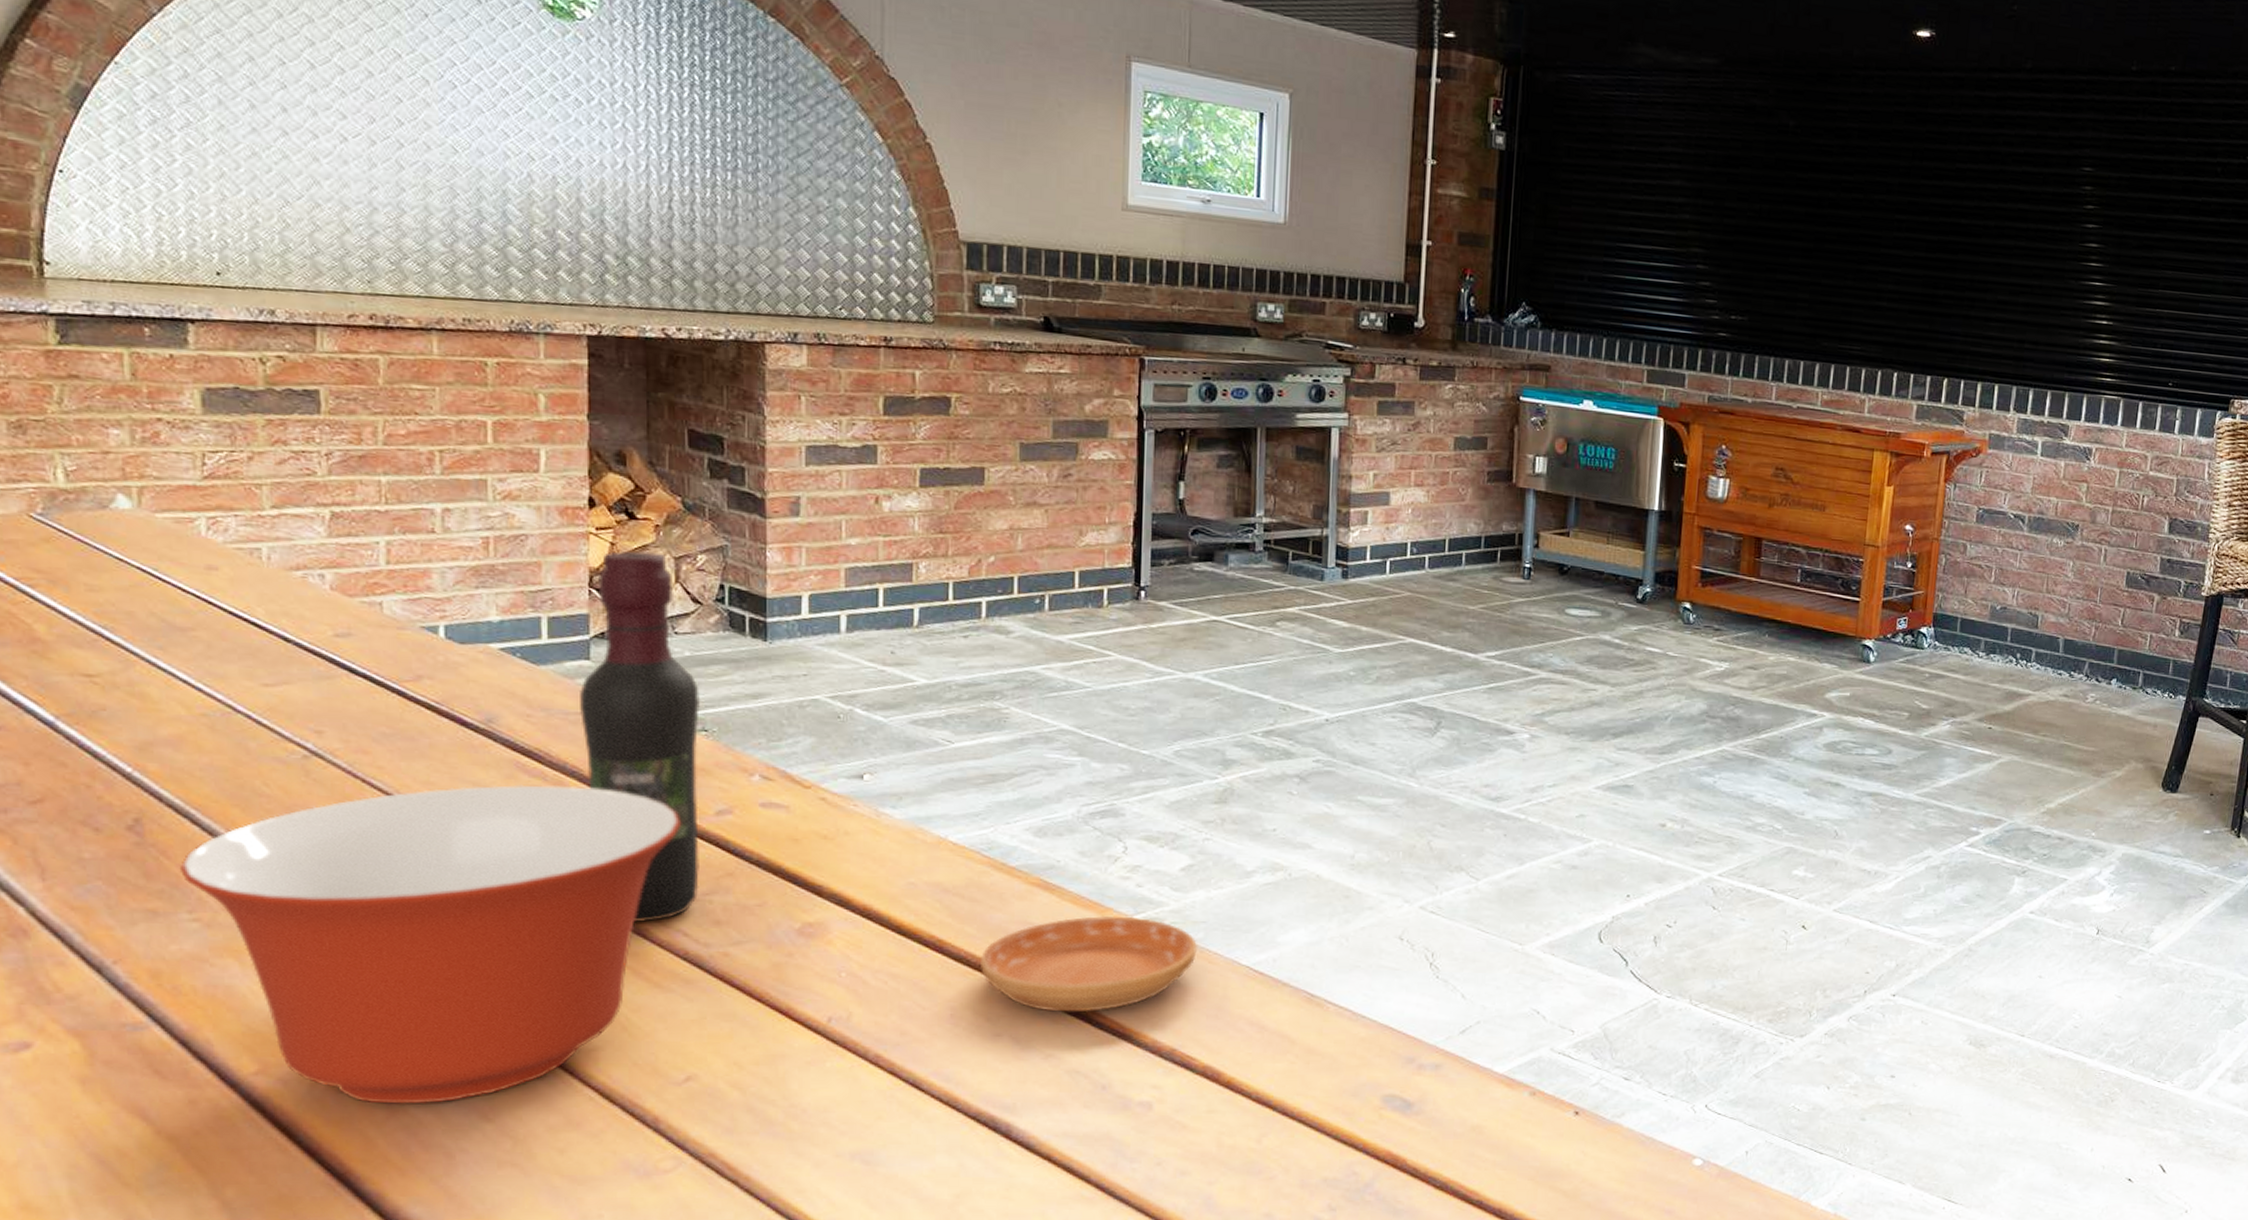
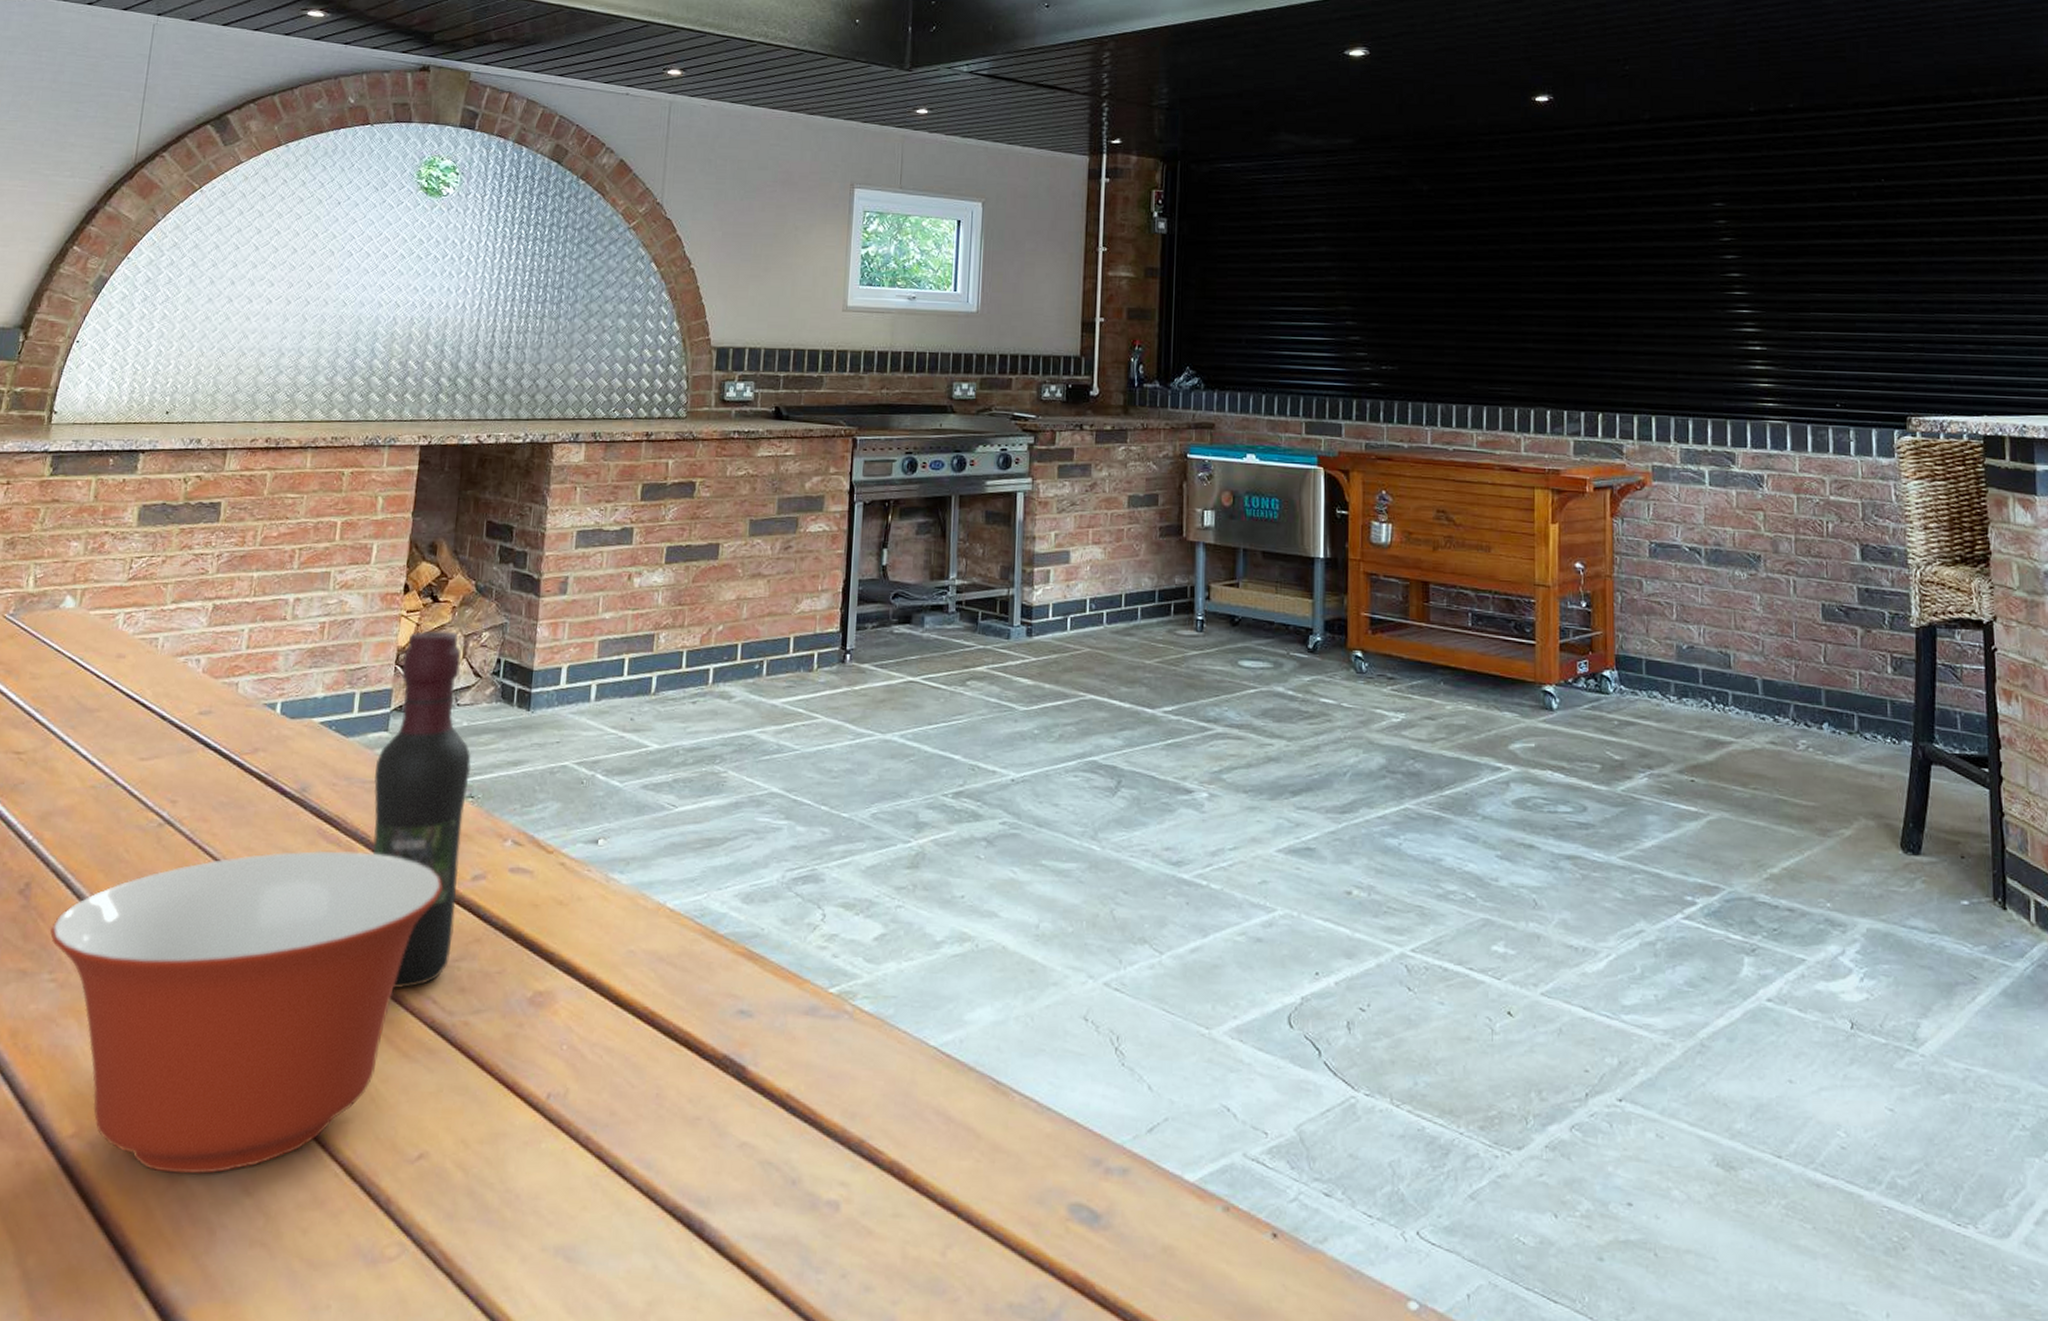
saucer: present [979,915,1197,1013] -> none [686,988,887,1096]

